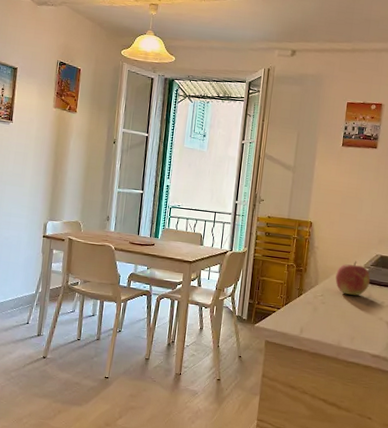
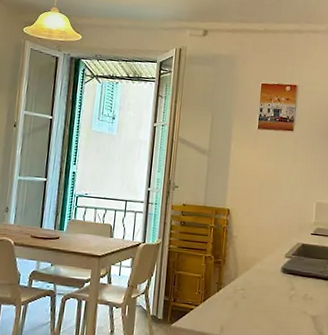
apple: present [335,261,371,296] -> none [256,250,293,289]

